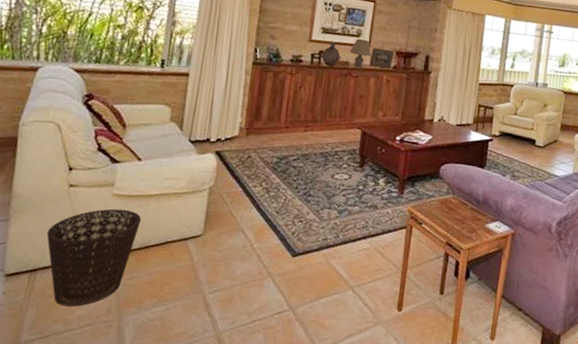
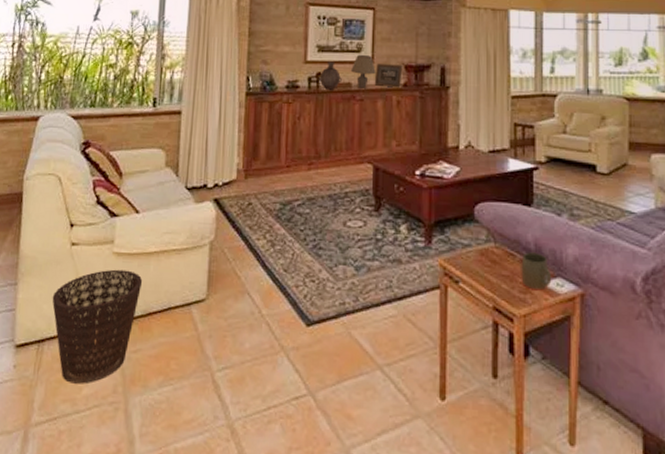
mug: none [469,202,493,231] -> present [521,252,552,291]

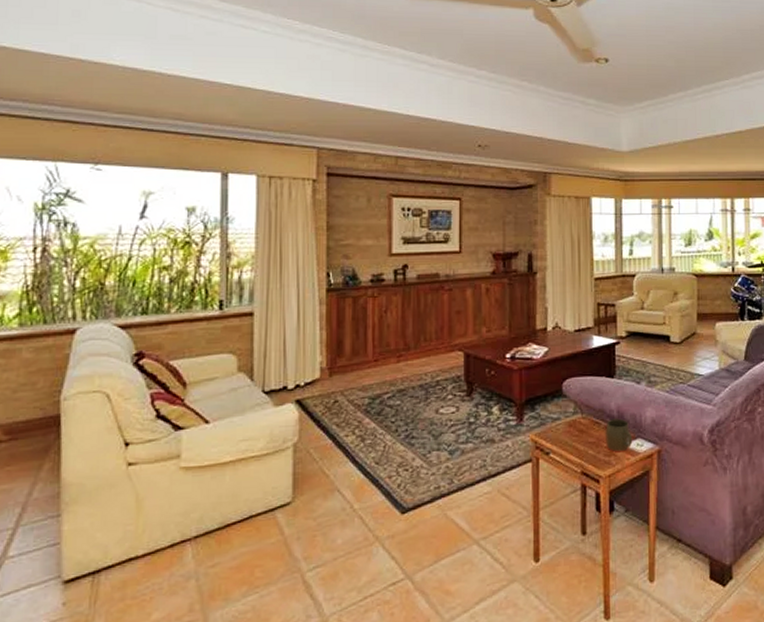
basket: present [52,269,143,384] -> none [107,484,218,611]
vase: present [318,61,342,91] -> none [404,253,429,283]
table lamp: present [350,55,376,88] -> none [438,246,464,278]
picture frame: present [374,64,403,88] -> none [462,253,491,276]

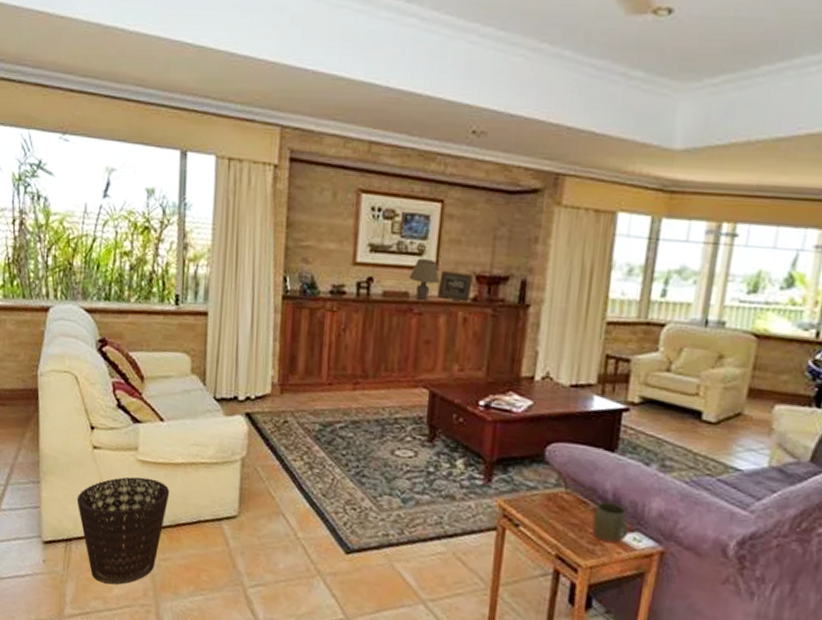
basket: none [107,484,218,611] -> present [76,476,170,585]
table lamp: none [438,246,464,278] -> present [408,259,440,300]
picture frame: none [462,253,491,276] -> present [436,271,474,302]

